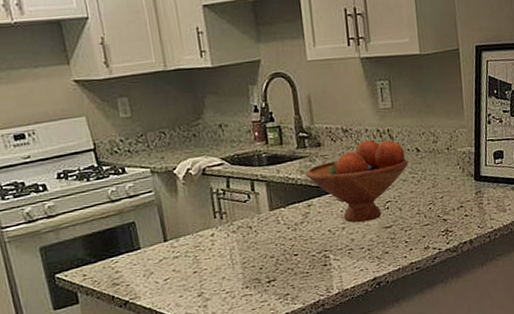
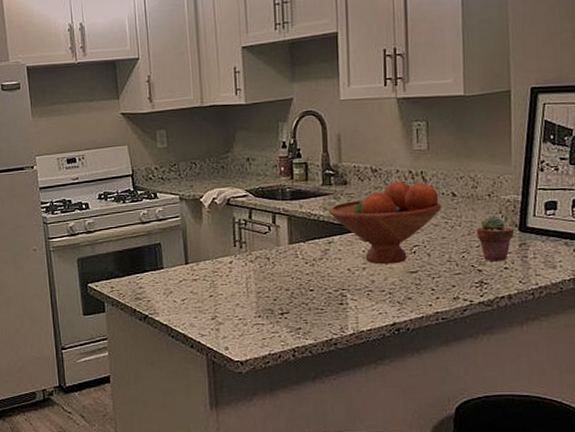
potted succulent: none [439,167,471,210] -> present [477,215,515,261]

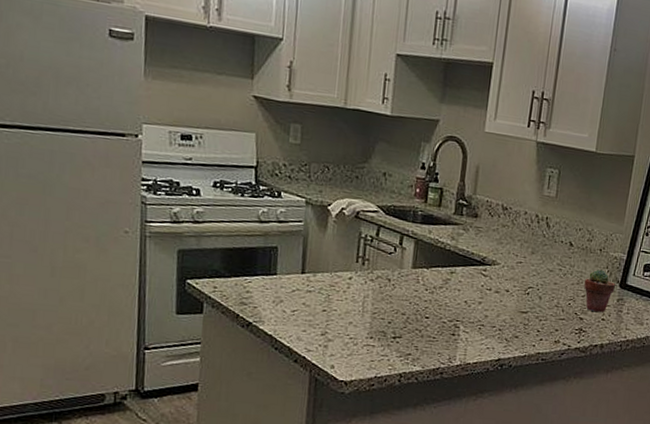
fruit bowl: present [329,182,442,265] -> none [456,223,559,303]

